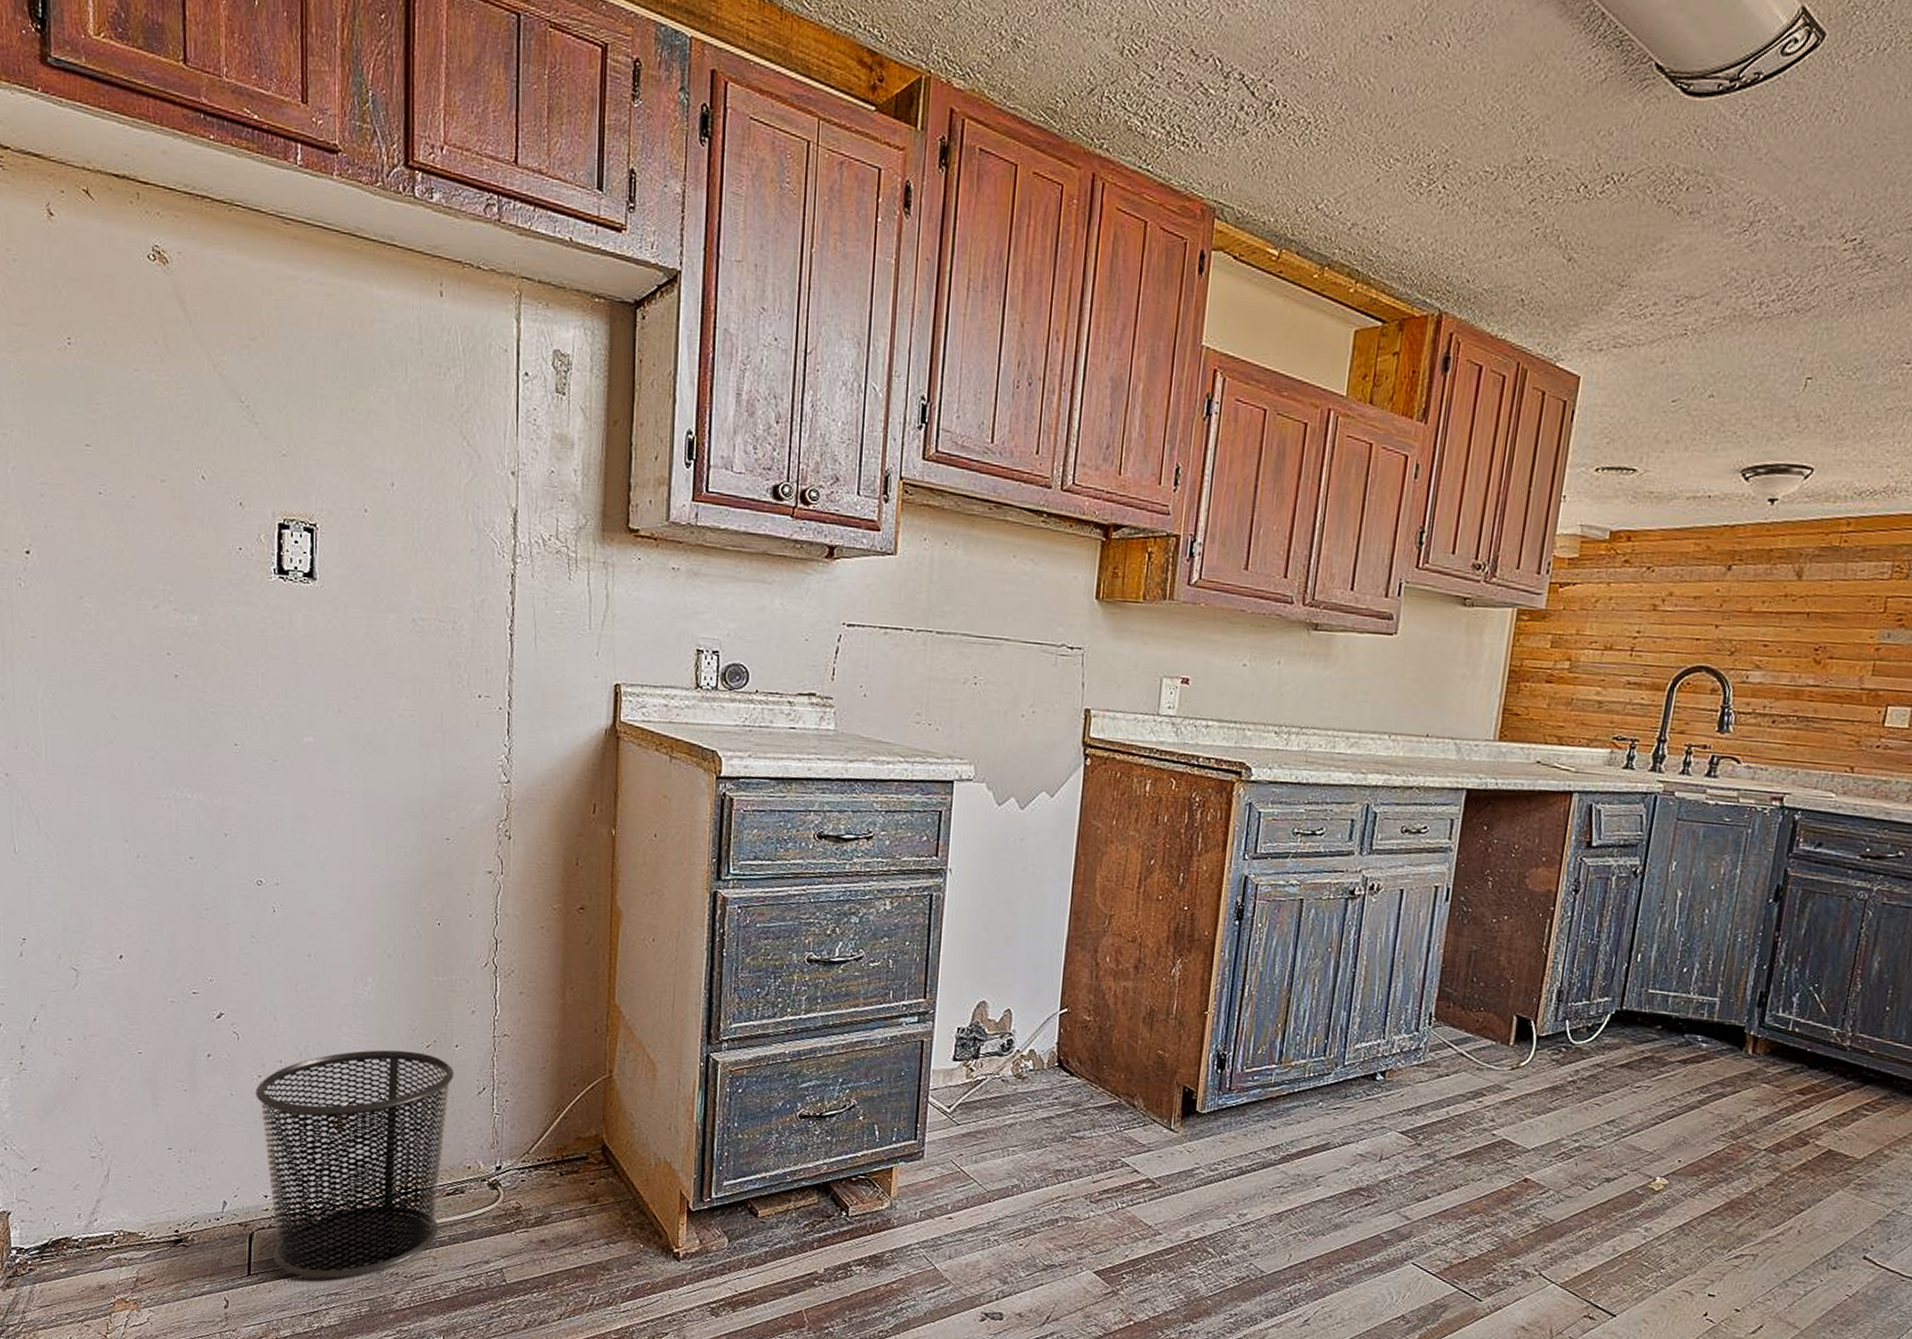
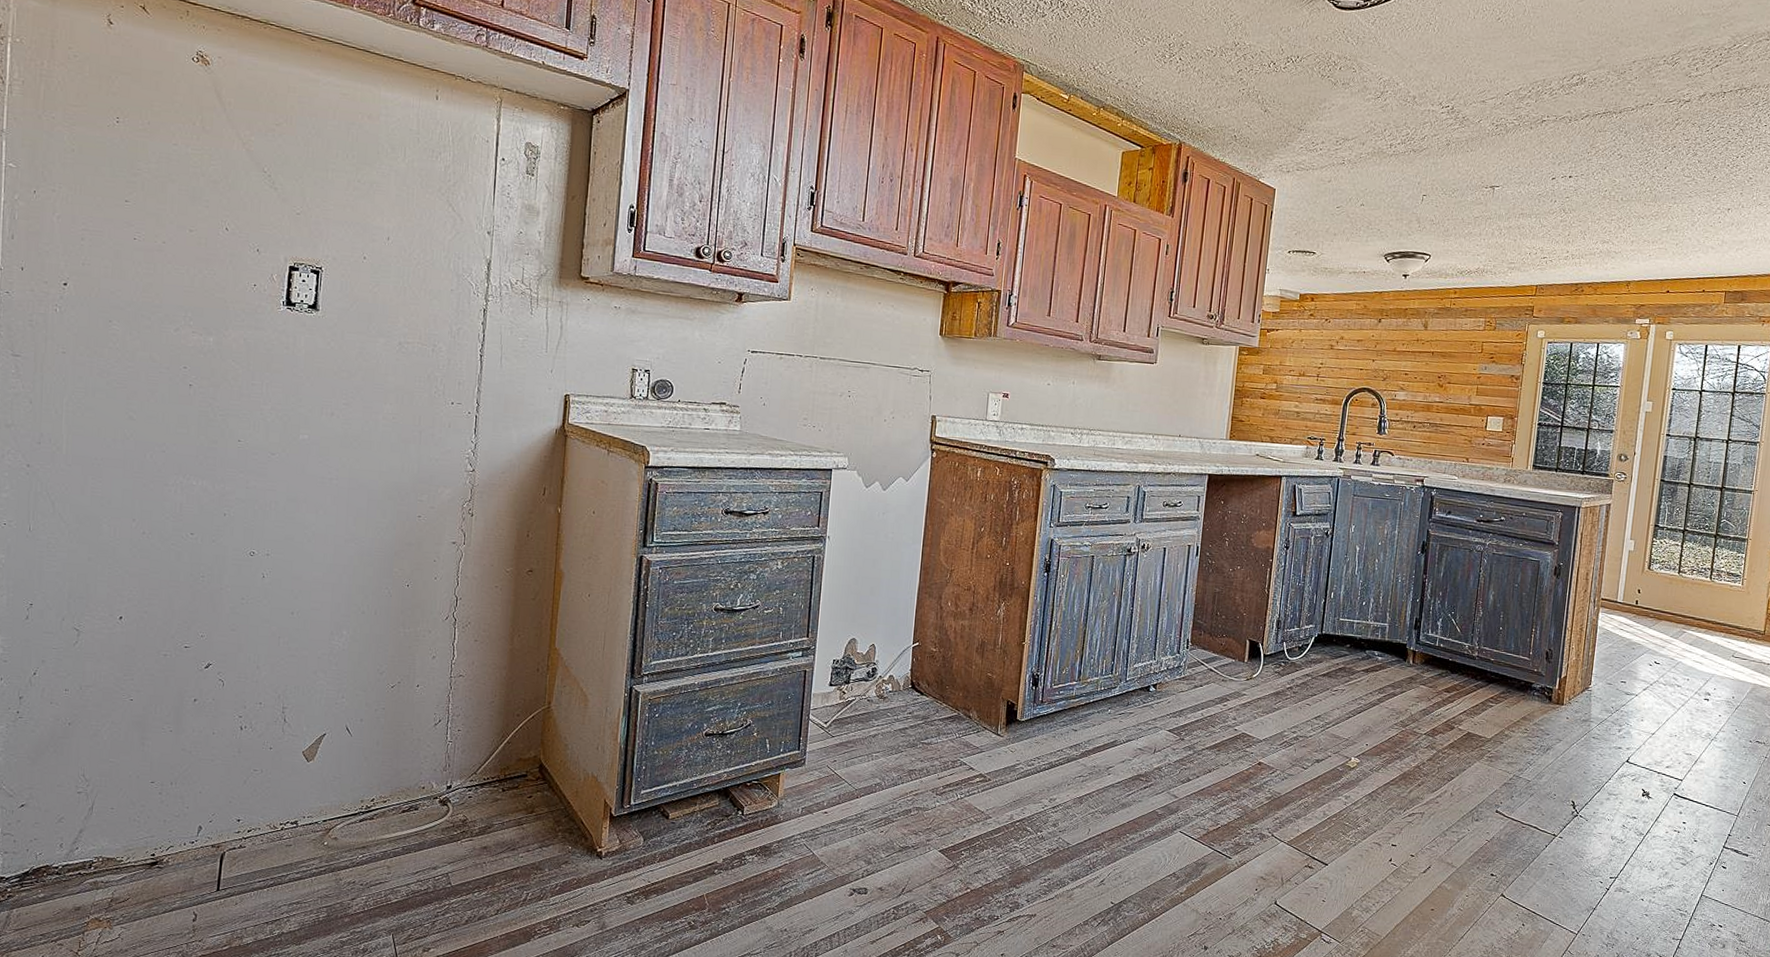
waste bin: present [255,1050,454,1279] -> none [235,690,415,891]

